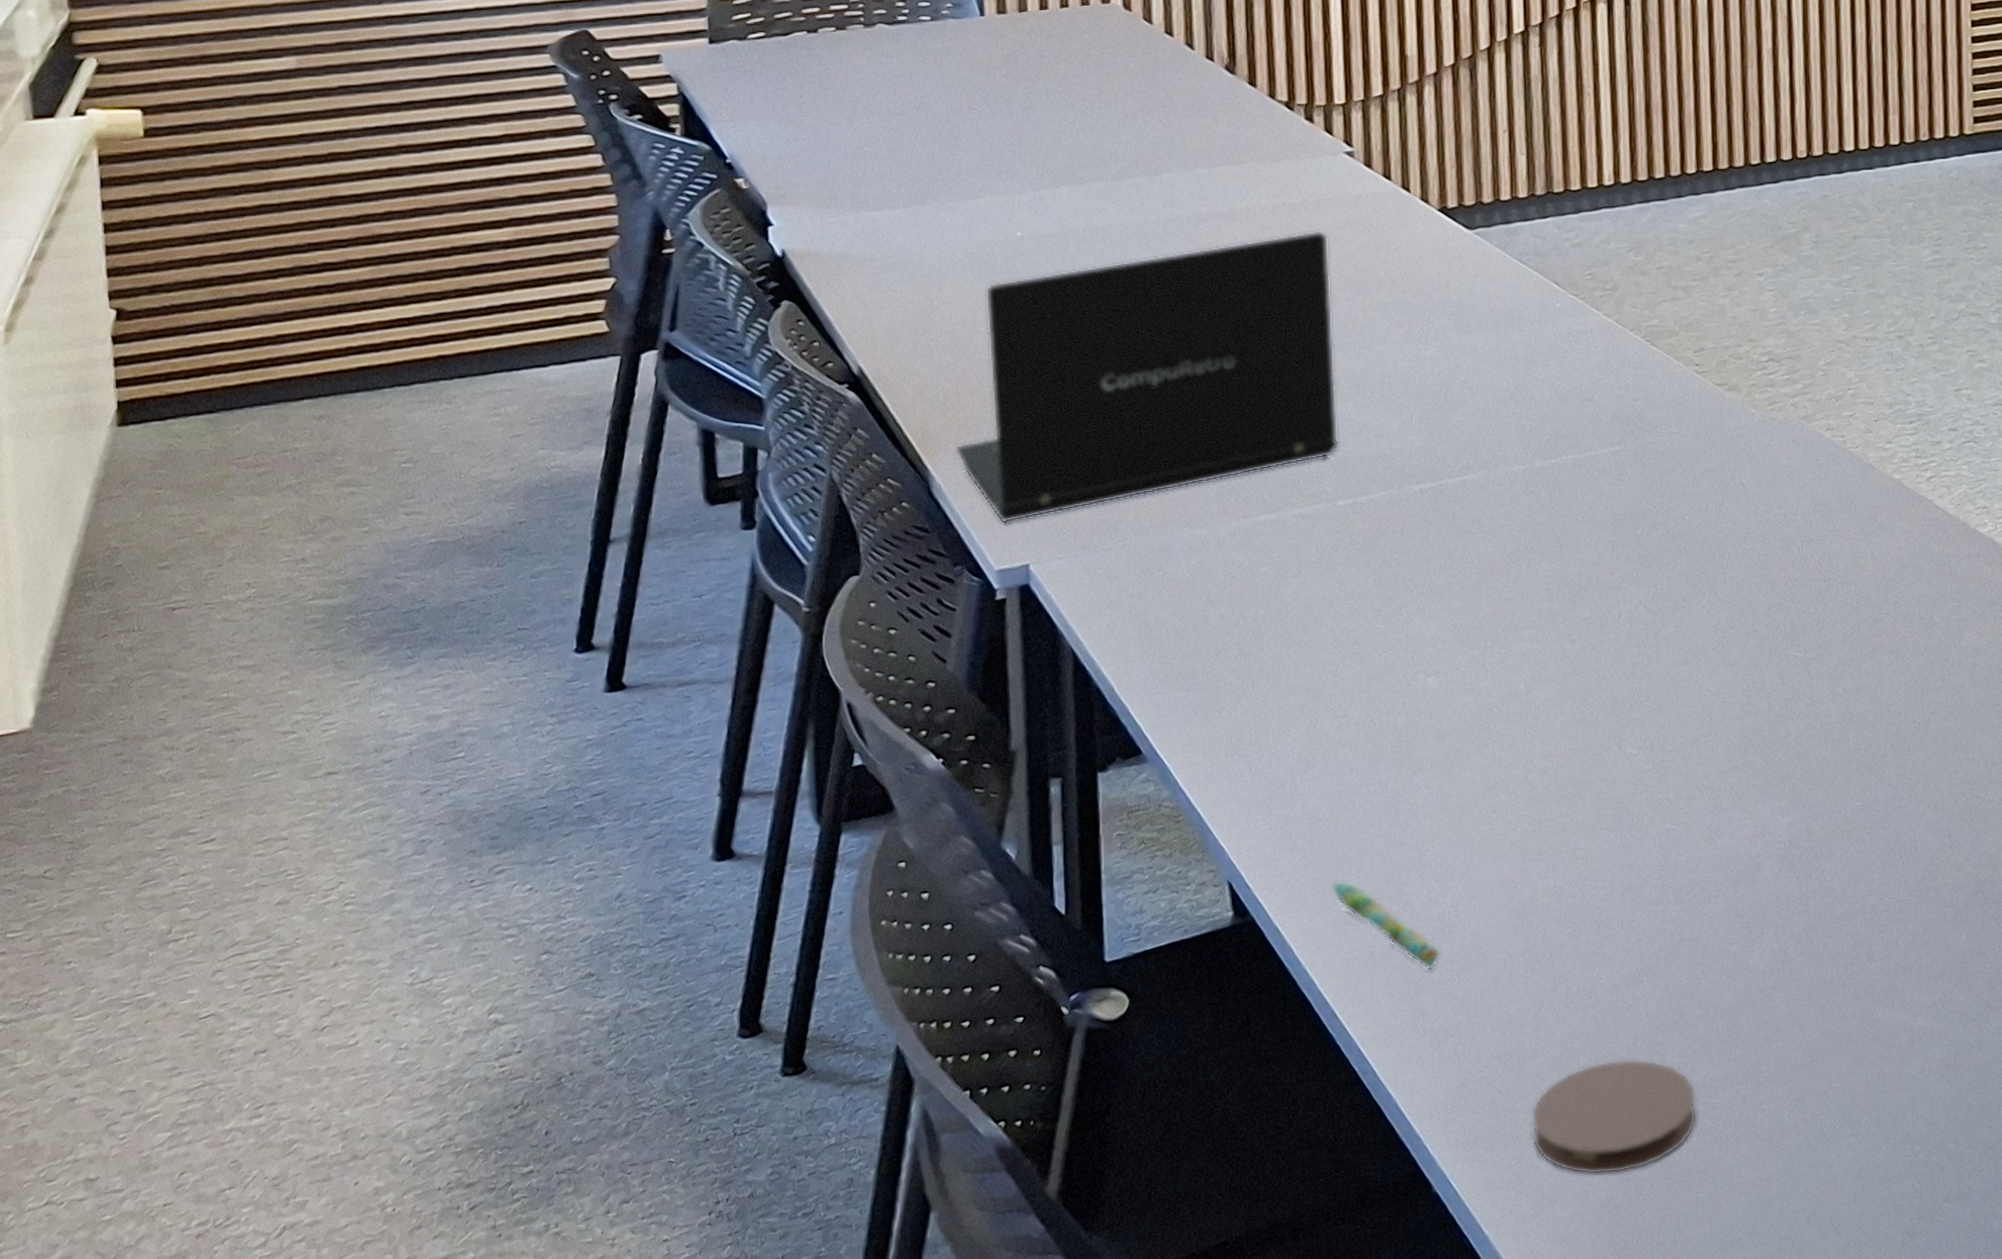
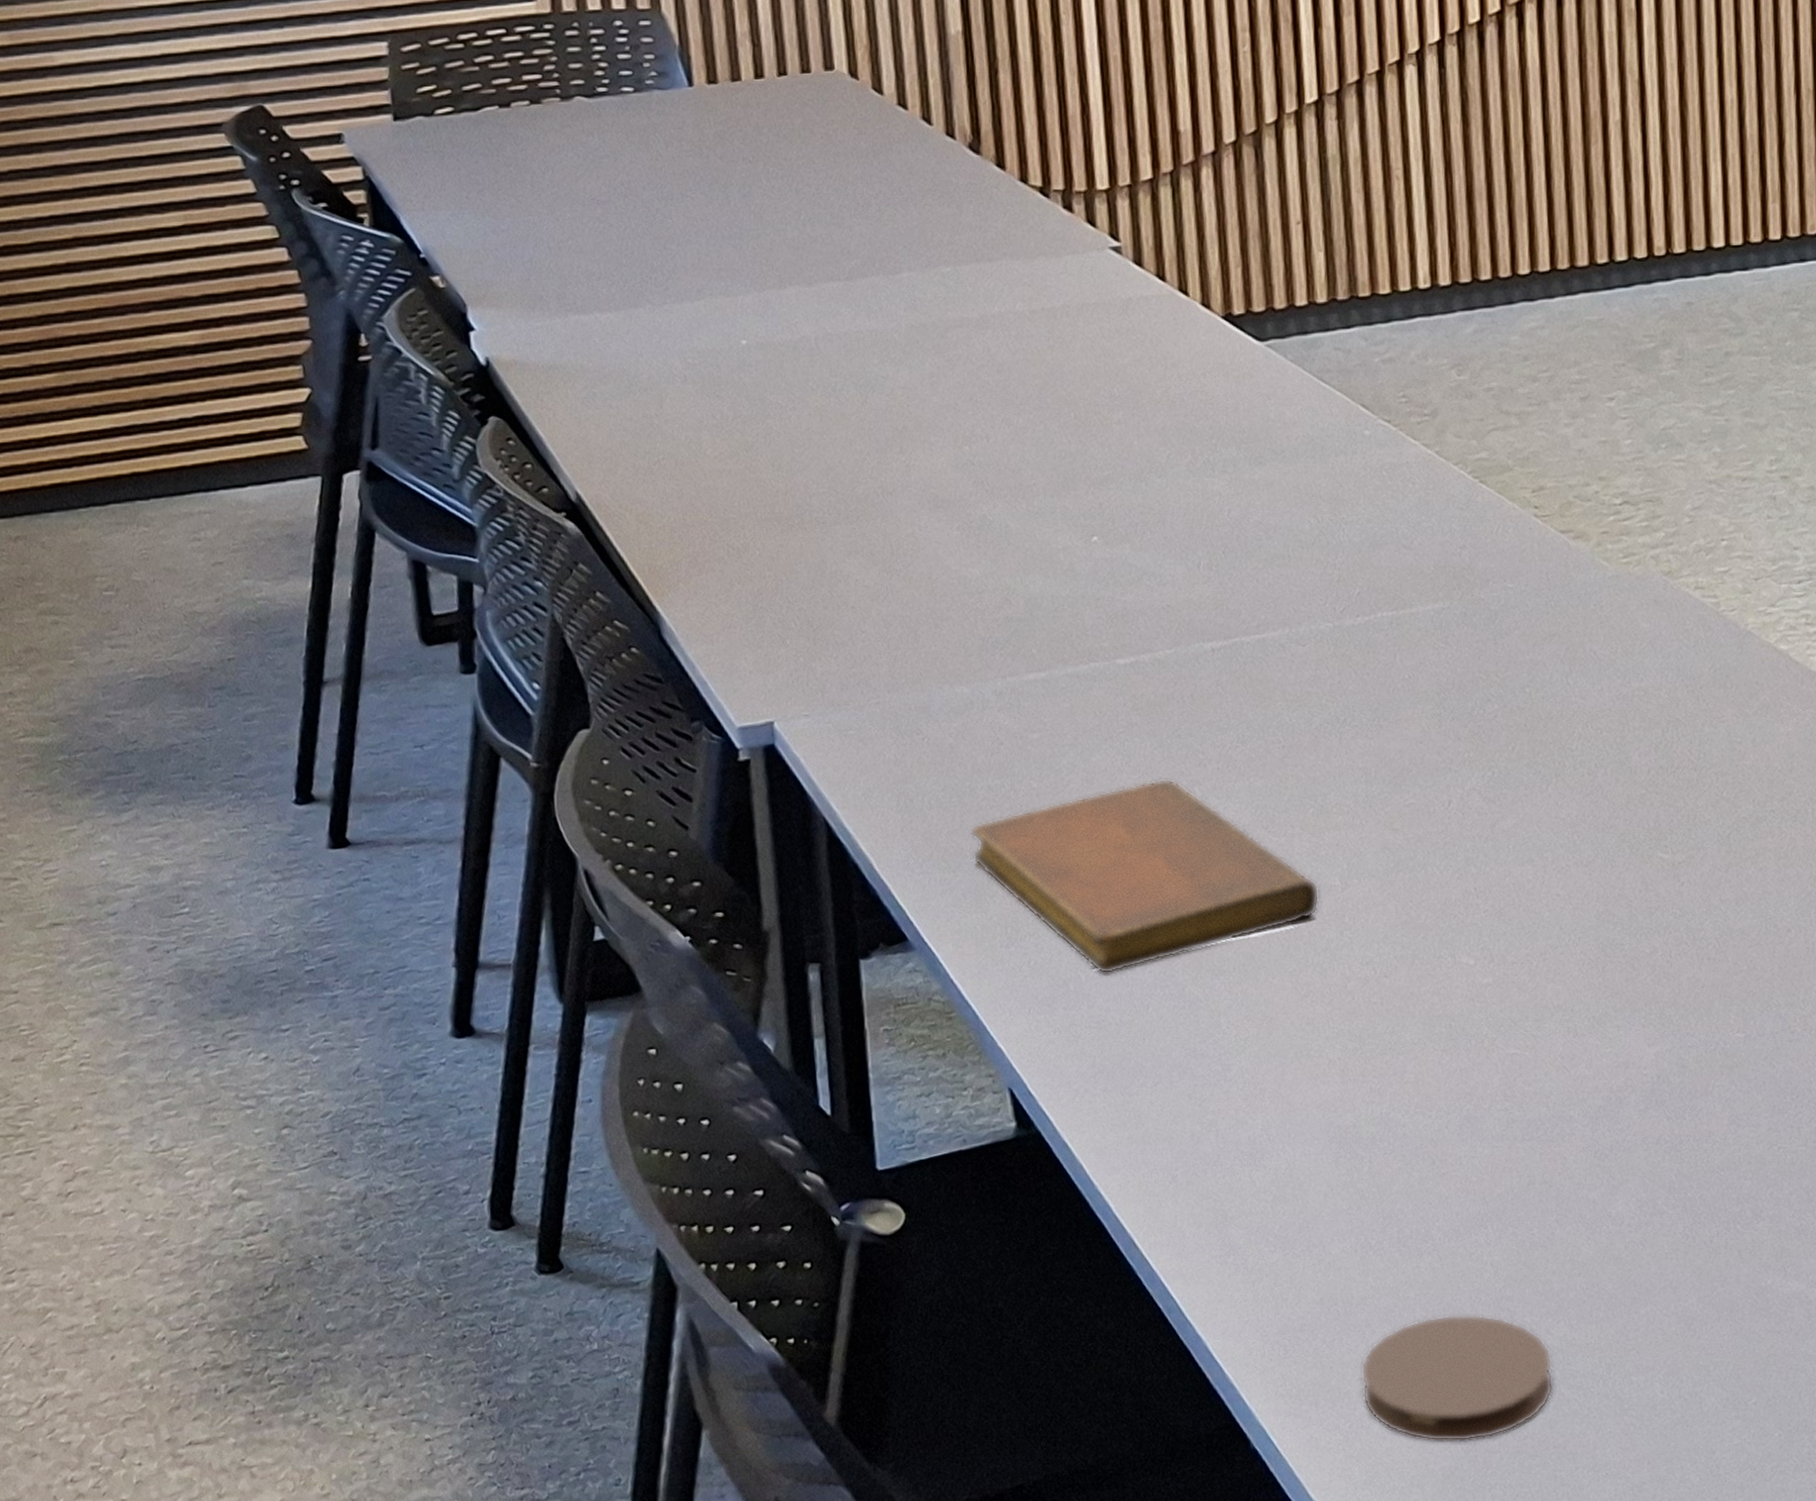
laptop: present [955,230,1339,523] -> none [685,340,1117,674]
notebook: none [1202,602,1507,776] -> present [970,778,1320,974]
pen: present [1332,880,1441,970] -> none [1125,1094,1252,1200]

